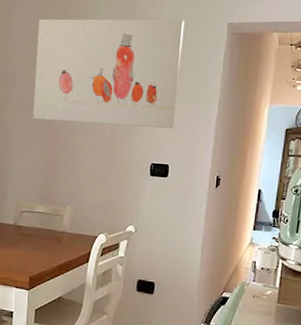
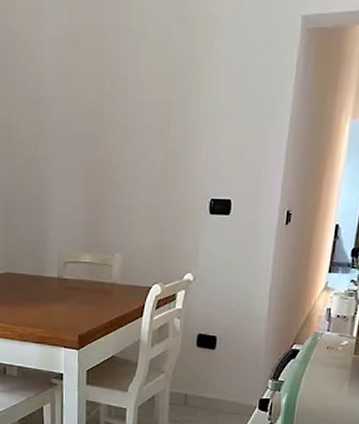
wall art: present [32,19,185,129] -> none [71,15,249,156]

